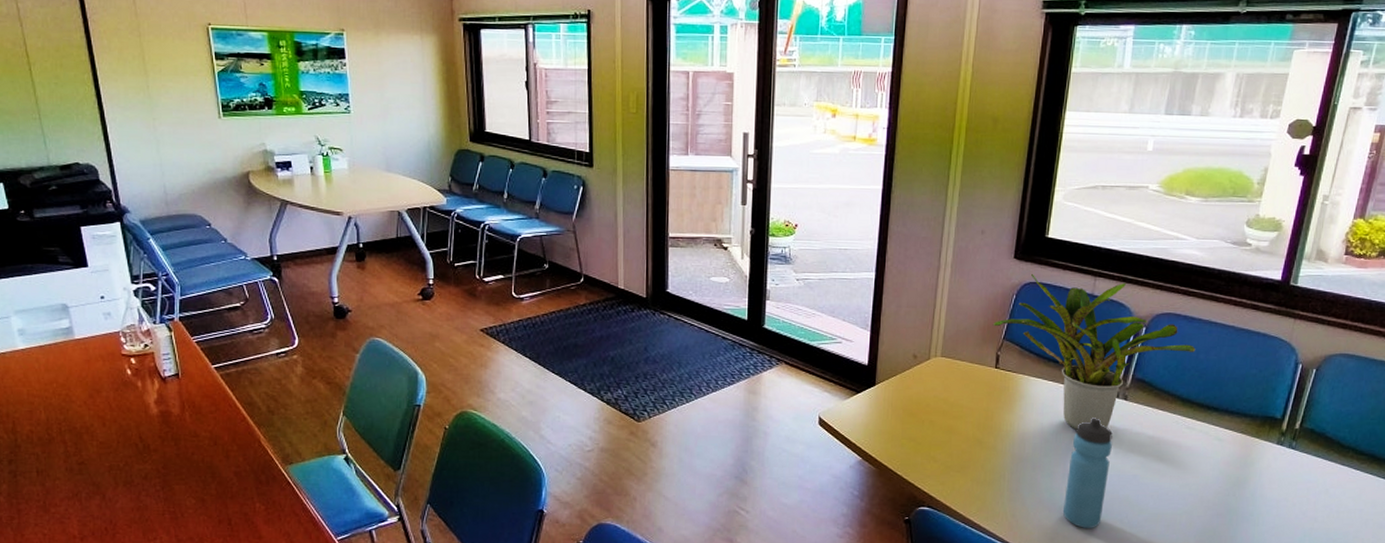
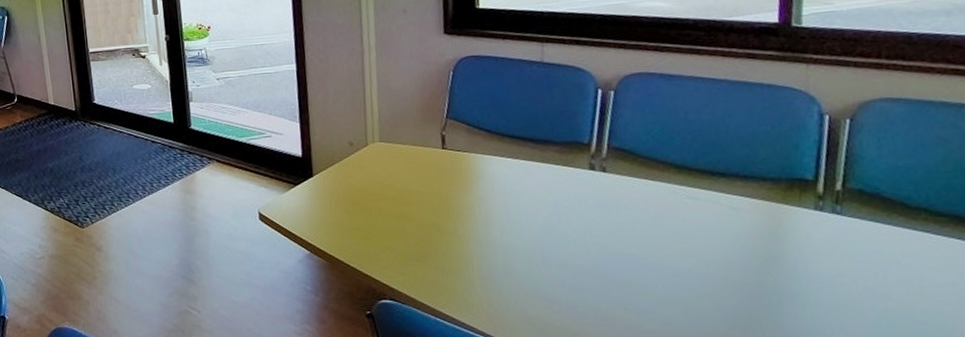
potted plant: present [992,273,1196,430] -> none [431,45,683,208]
water bottle: present [1062,418,1113,528] -> none [547,194,600,317]

